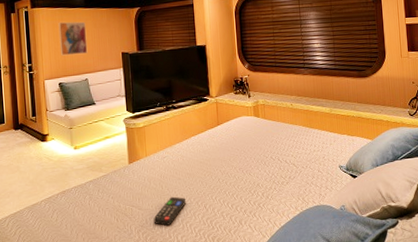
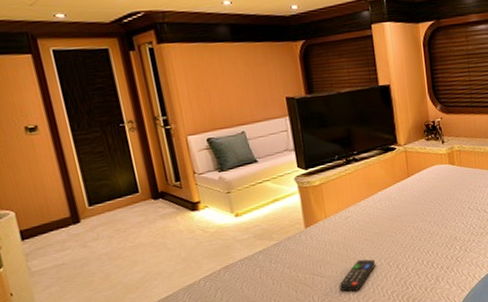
wall art: present [58,21,88,56] -> none [197,59,242,105]

